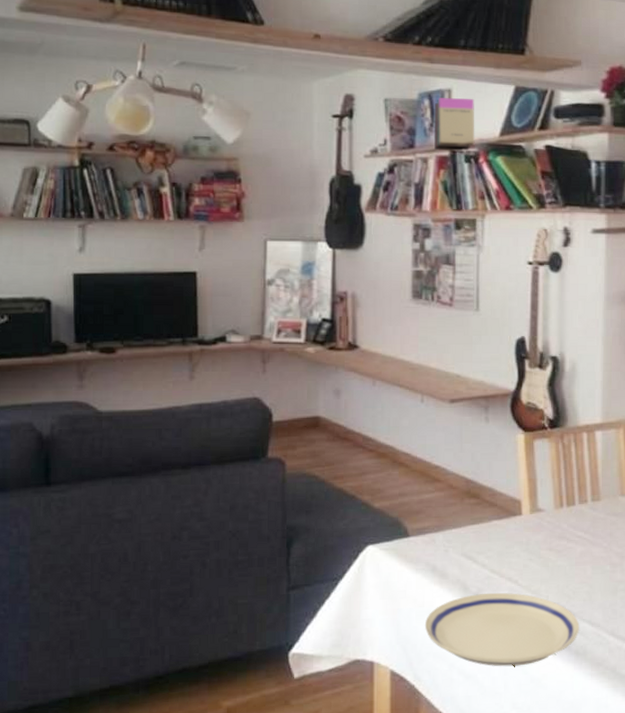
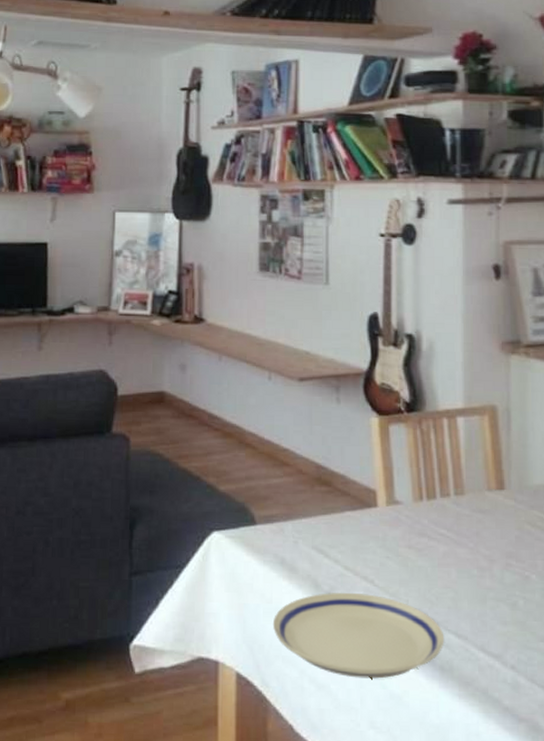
books: present [434,98,475,151] -> none [282,69,323,121]

